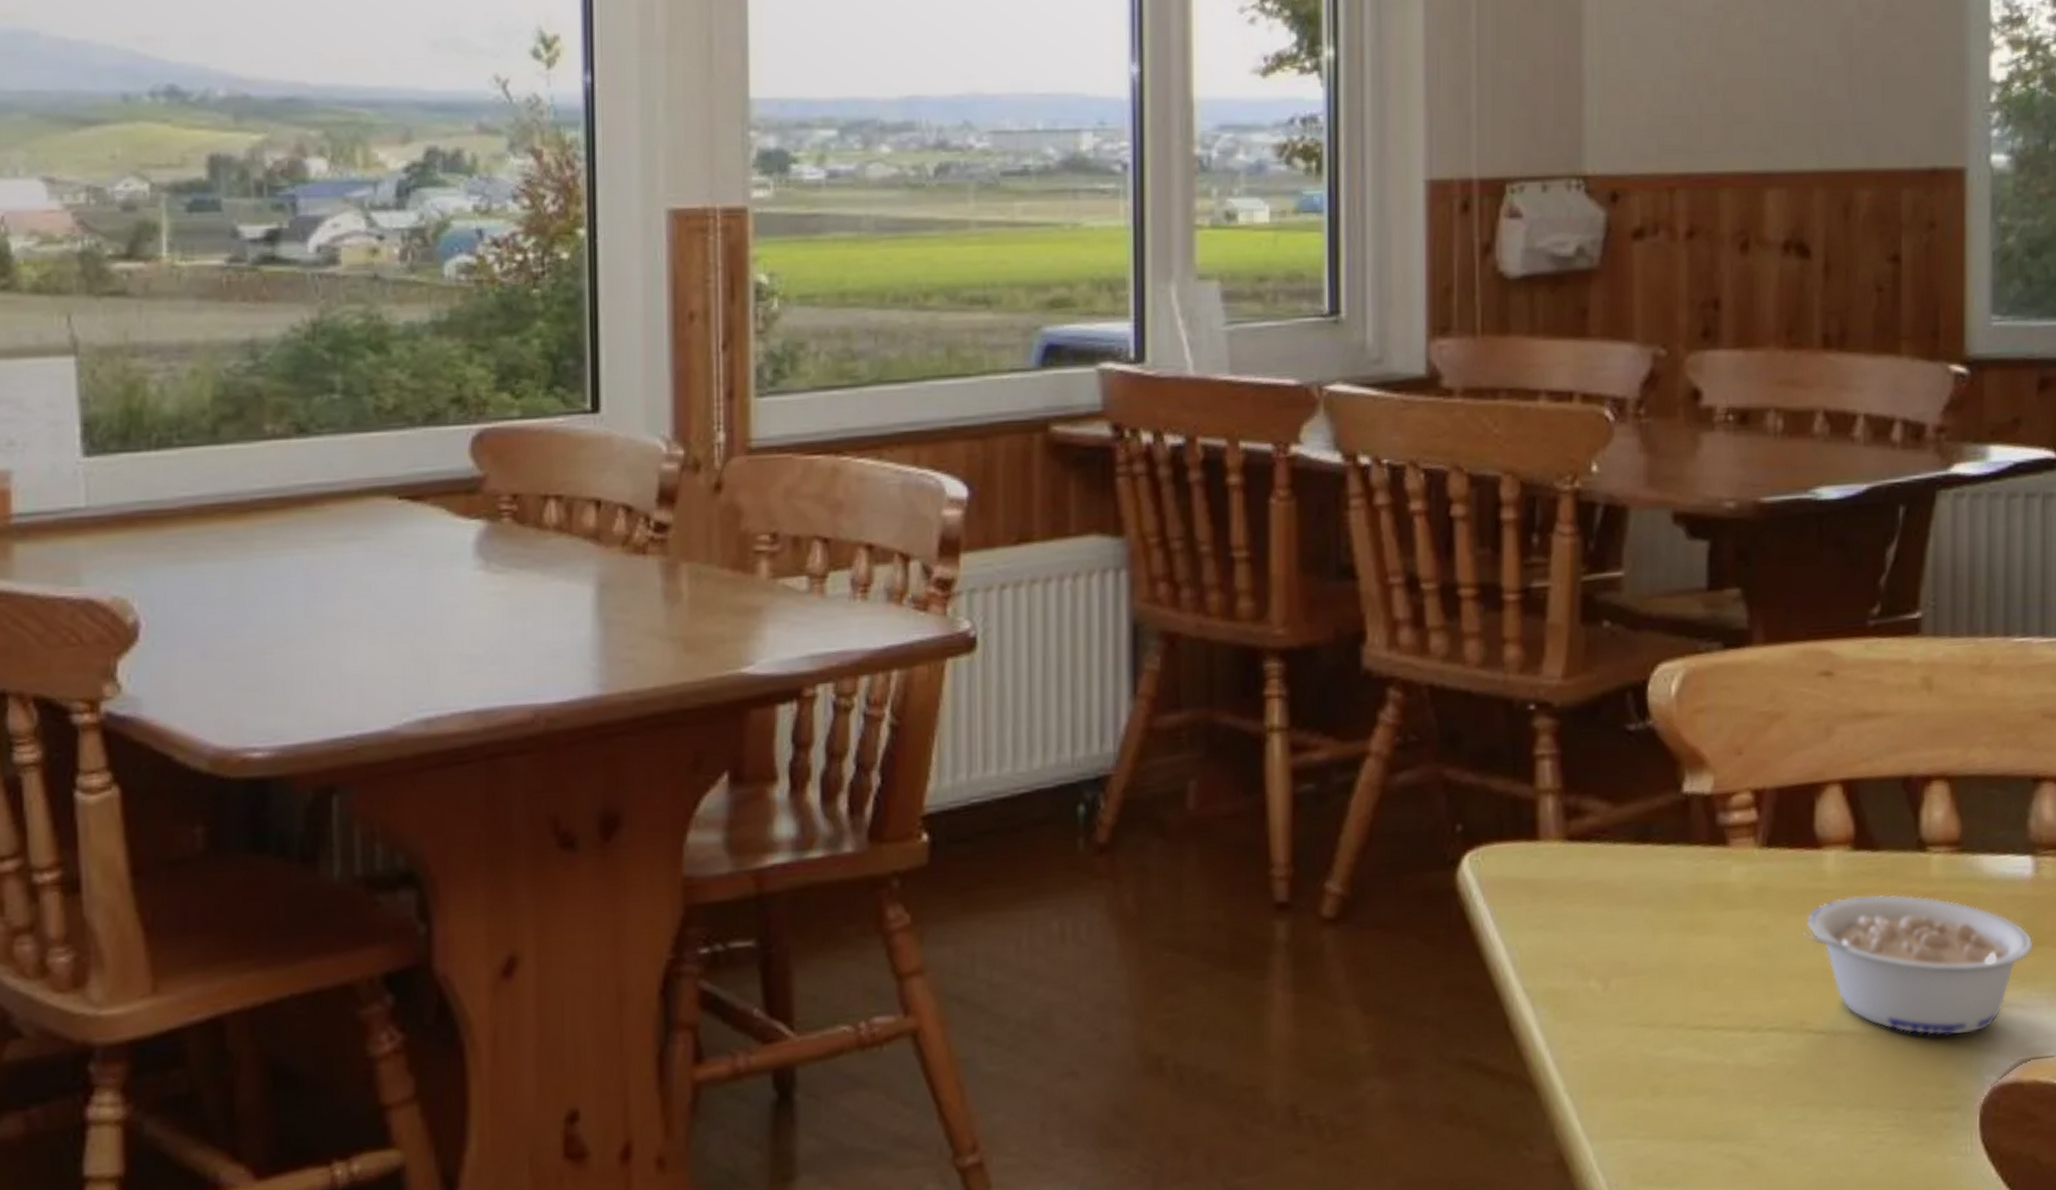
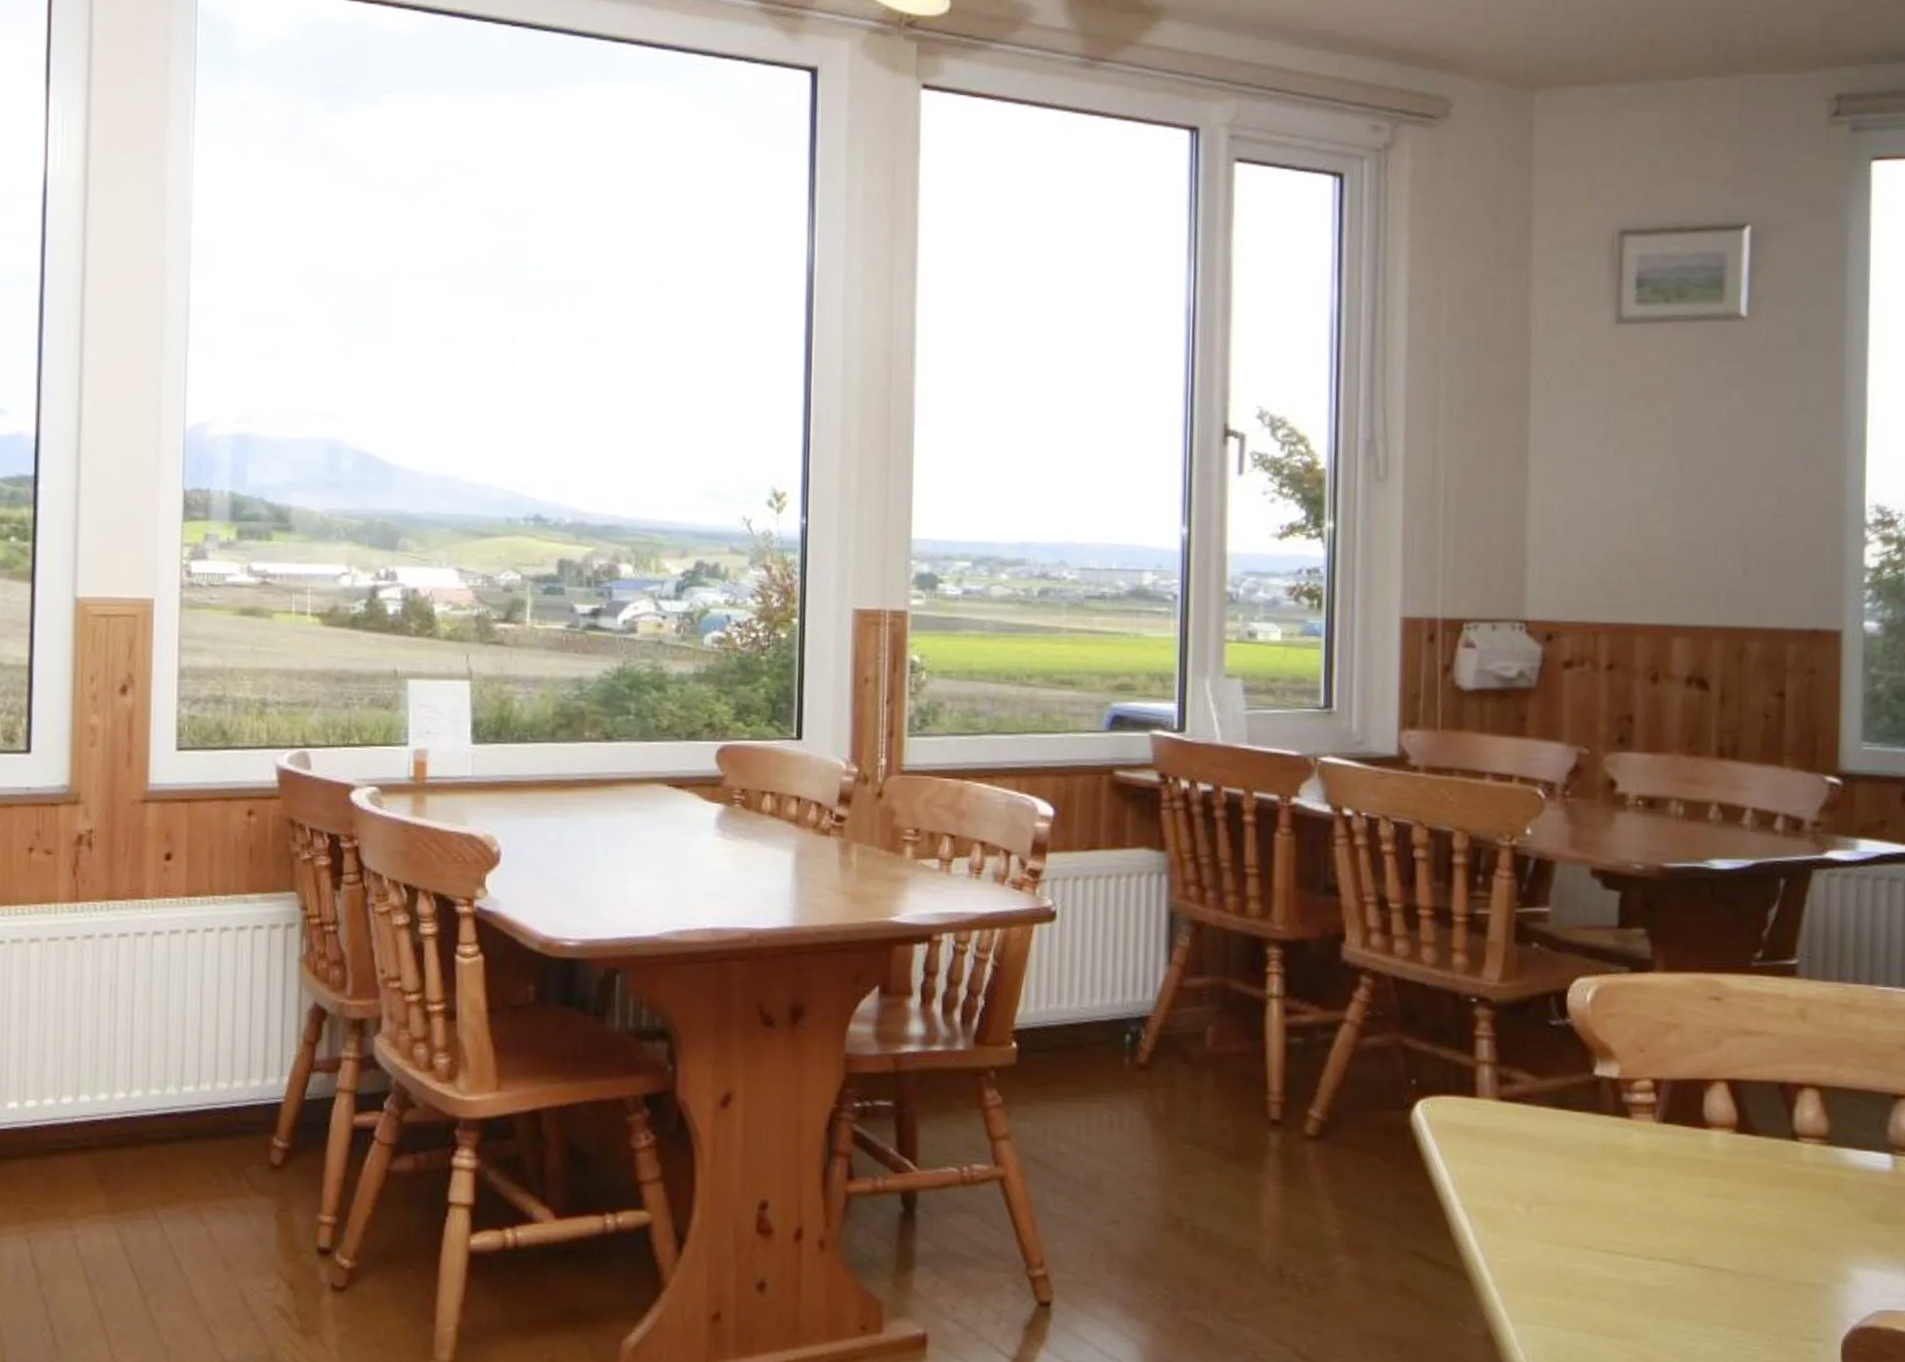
legume: present [1803,894,2034,1036] -> none [1692,1167,1892,1284]

